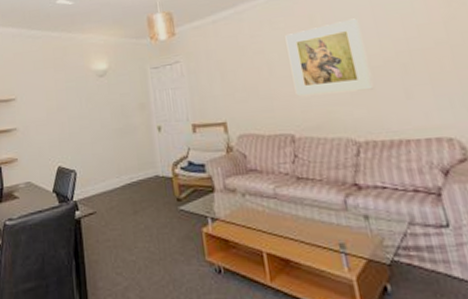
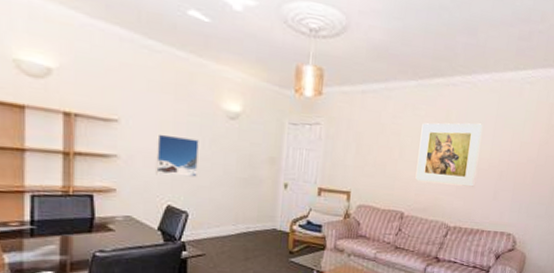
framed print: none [44,101,79,140] -> present [156,133,199,178]

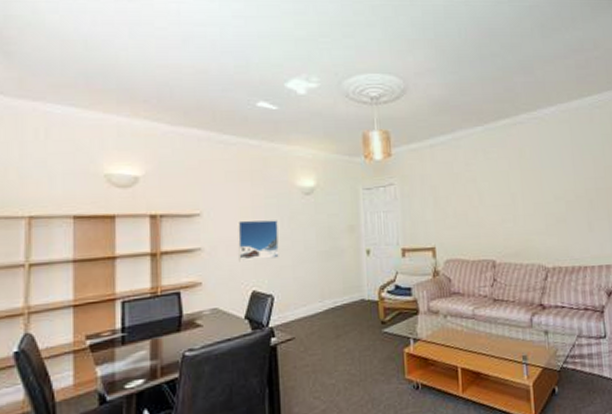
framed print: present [415,123,482,187] -> none [496,155,565,225]

